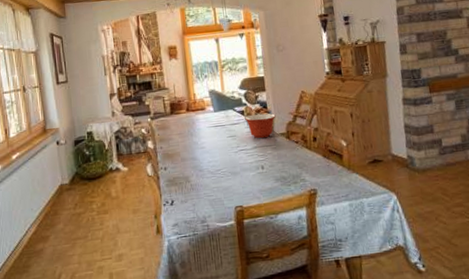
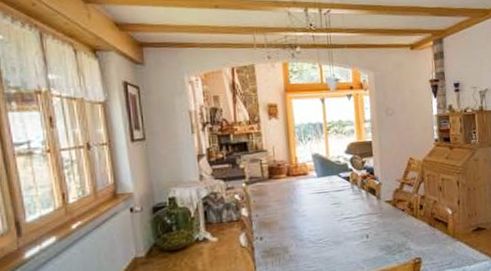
mixing bowl: present [245,113,276,138] -> none [350,179,383,206]

